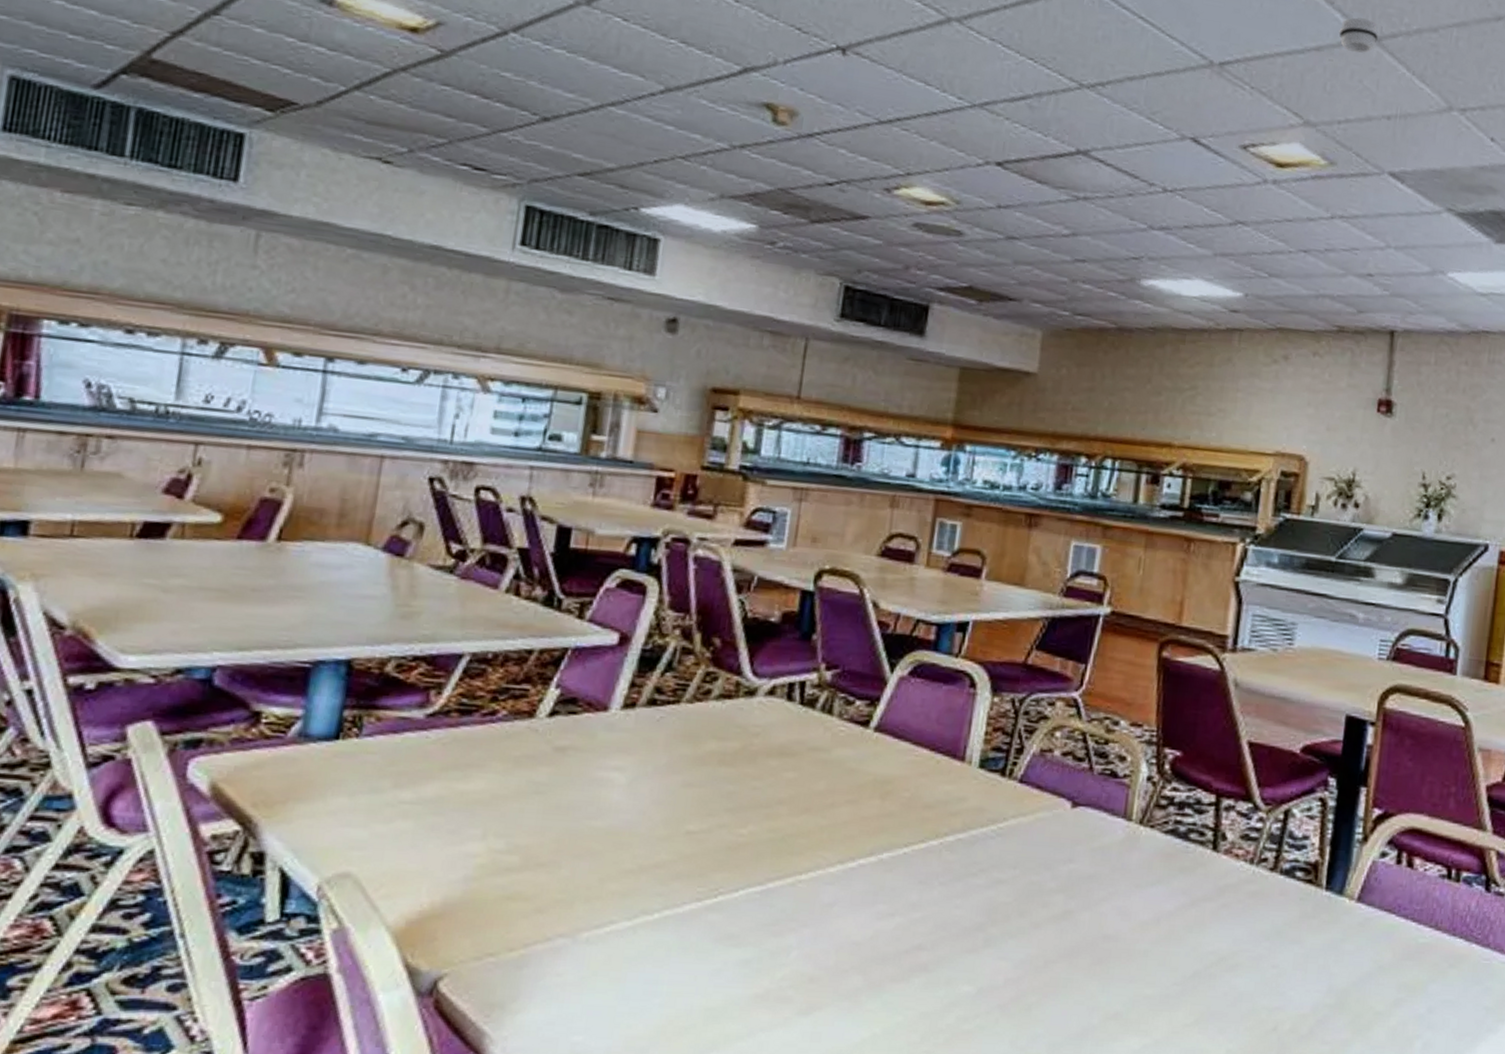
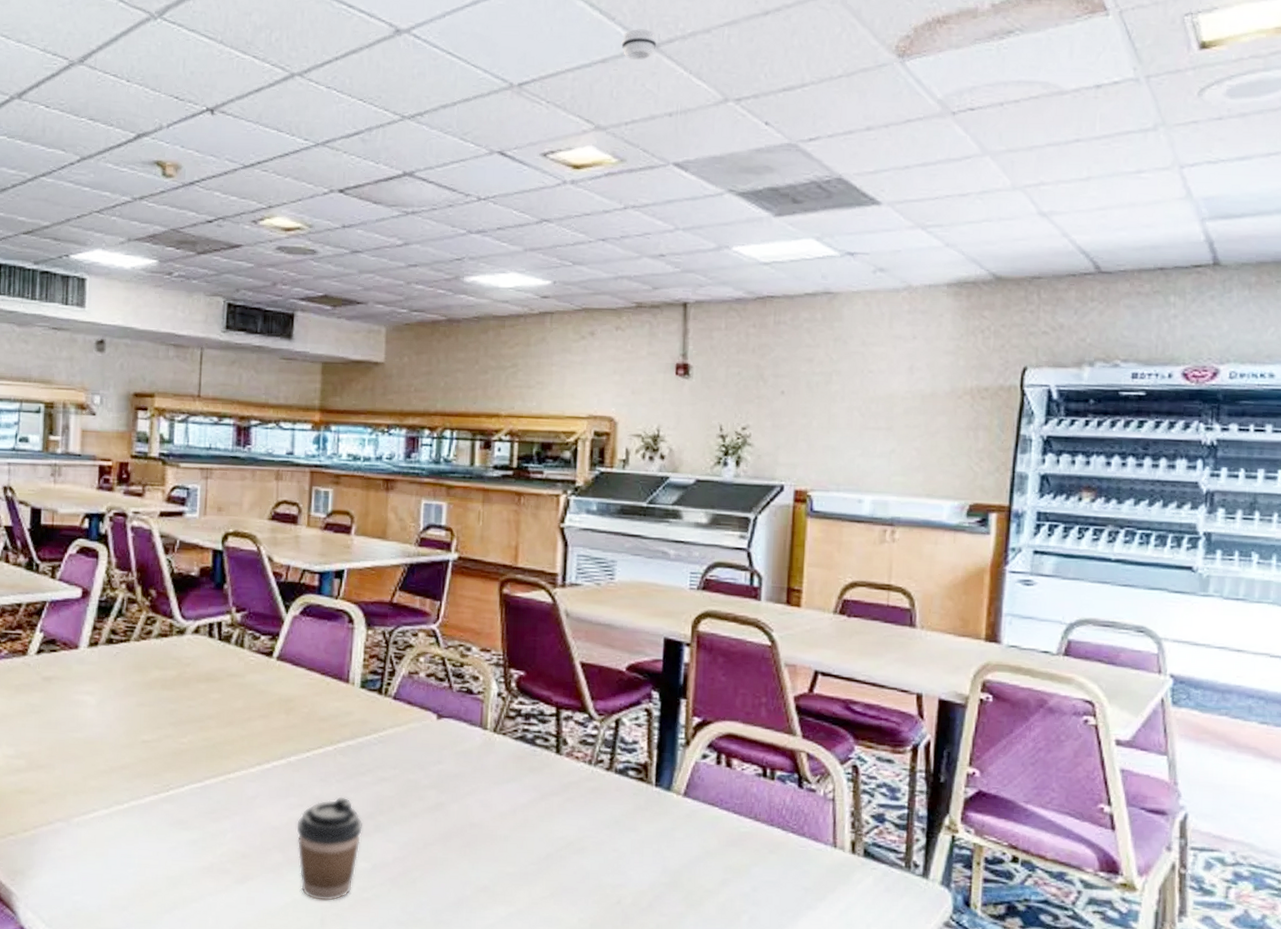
coffee cup: none [882,903,970,1036] -> present [295,797,363,902]

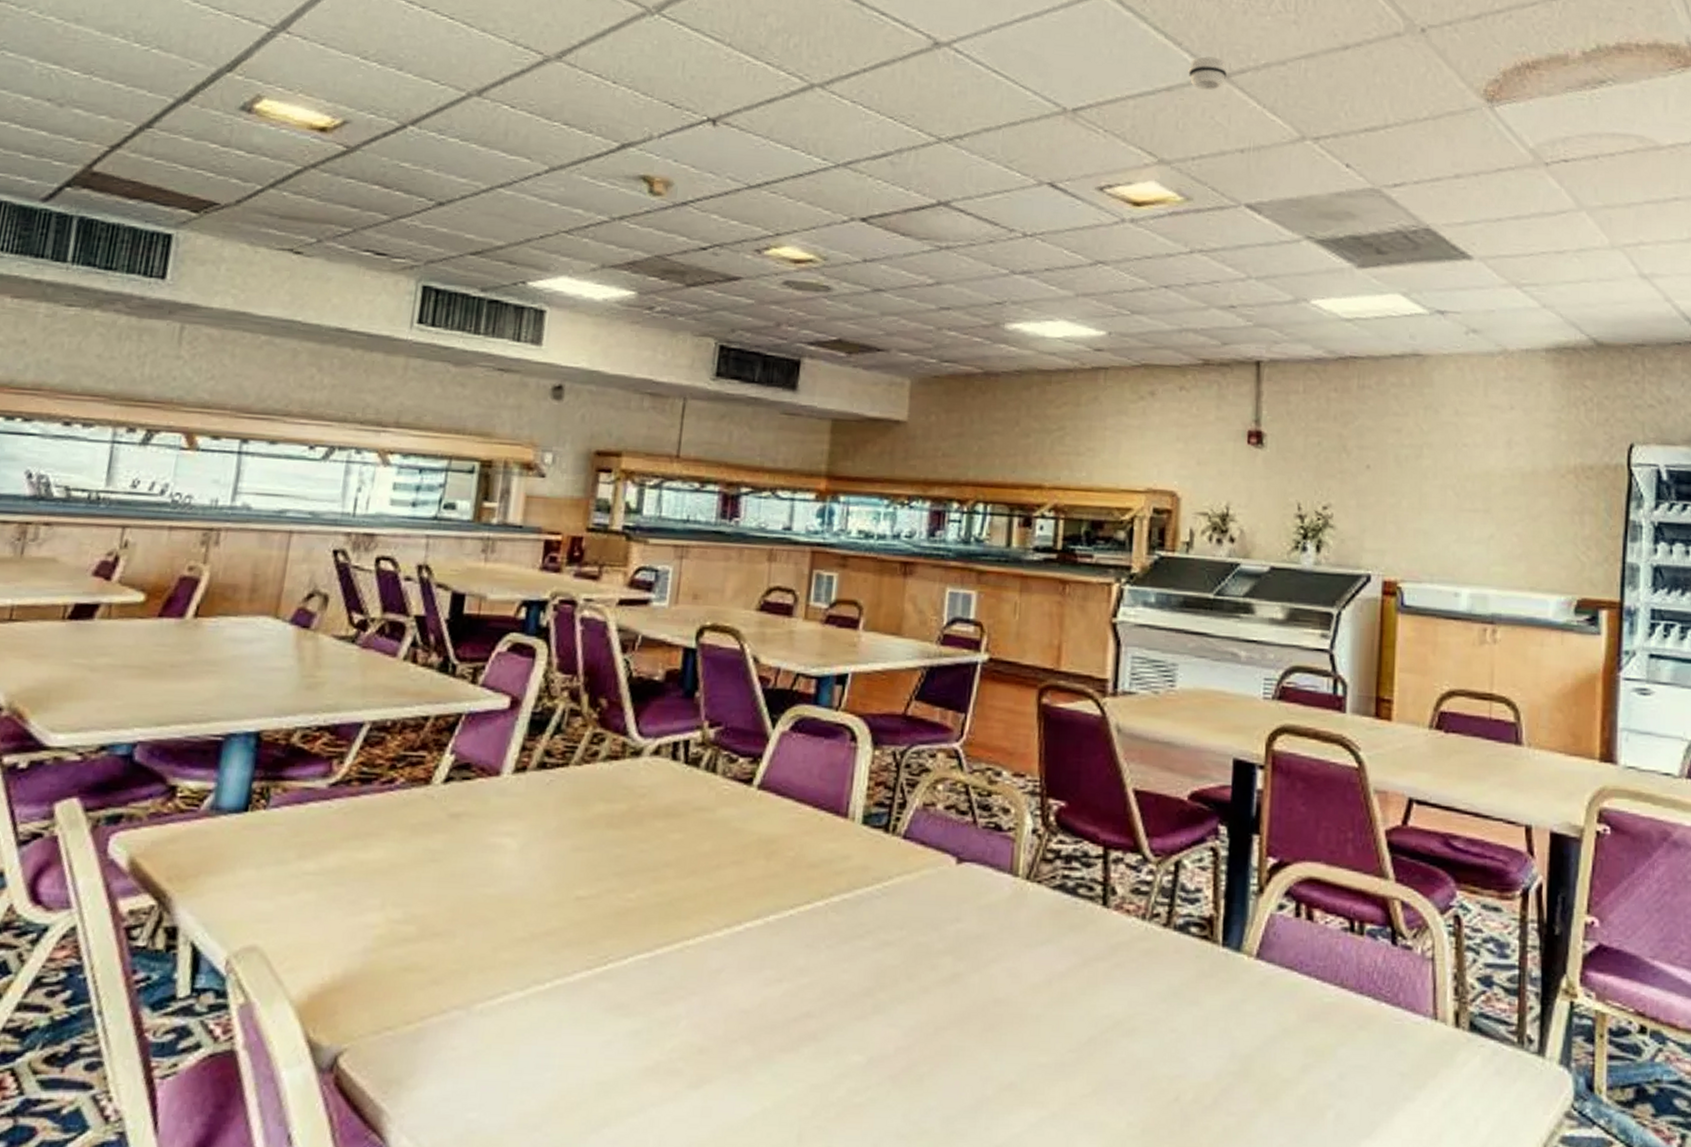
coffee cup: present [295,797,363,902] -> none [771,967,859,1110]

